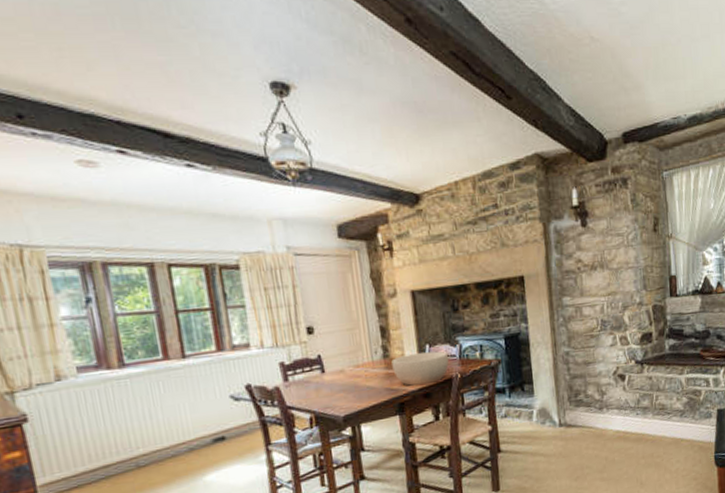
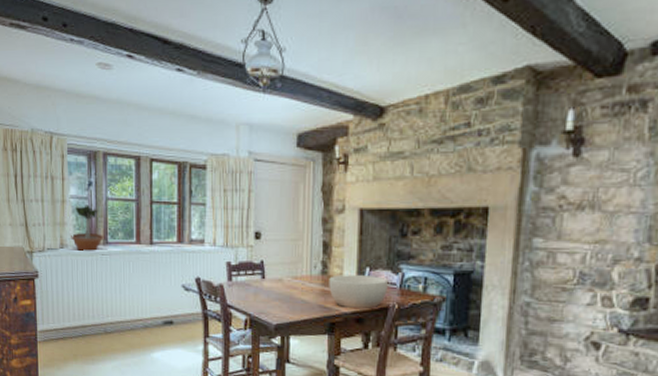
potted tree: none [68,321,119,380] -> present [70,203,104,252]

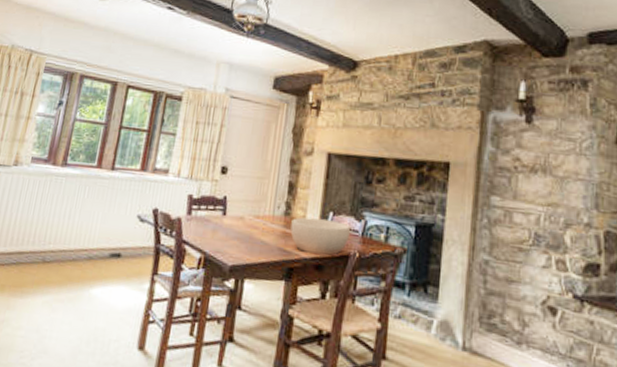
potted tree: present [70,203,104,252] -> none [27,123,66,172]

